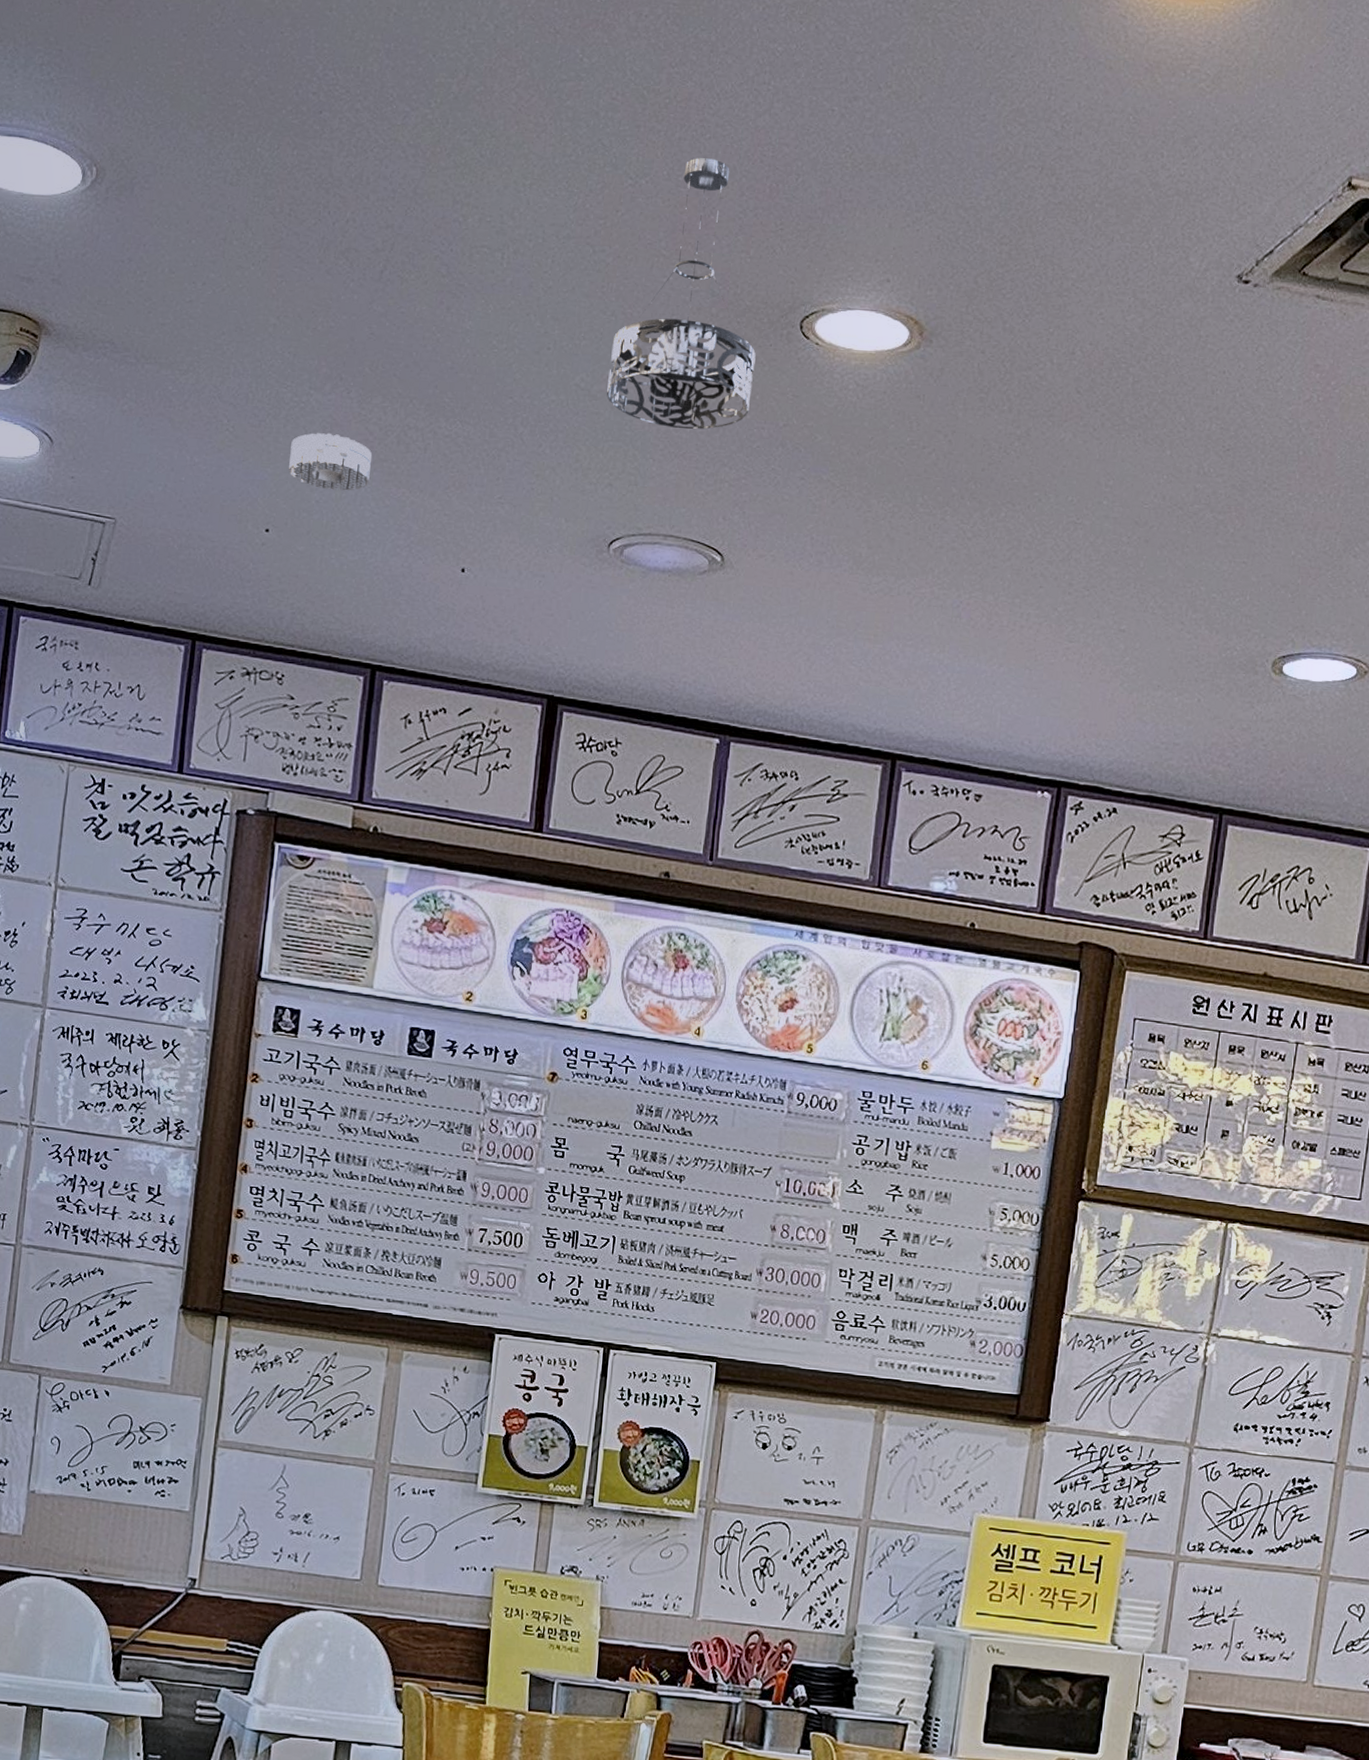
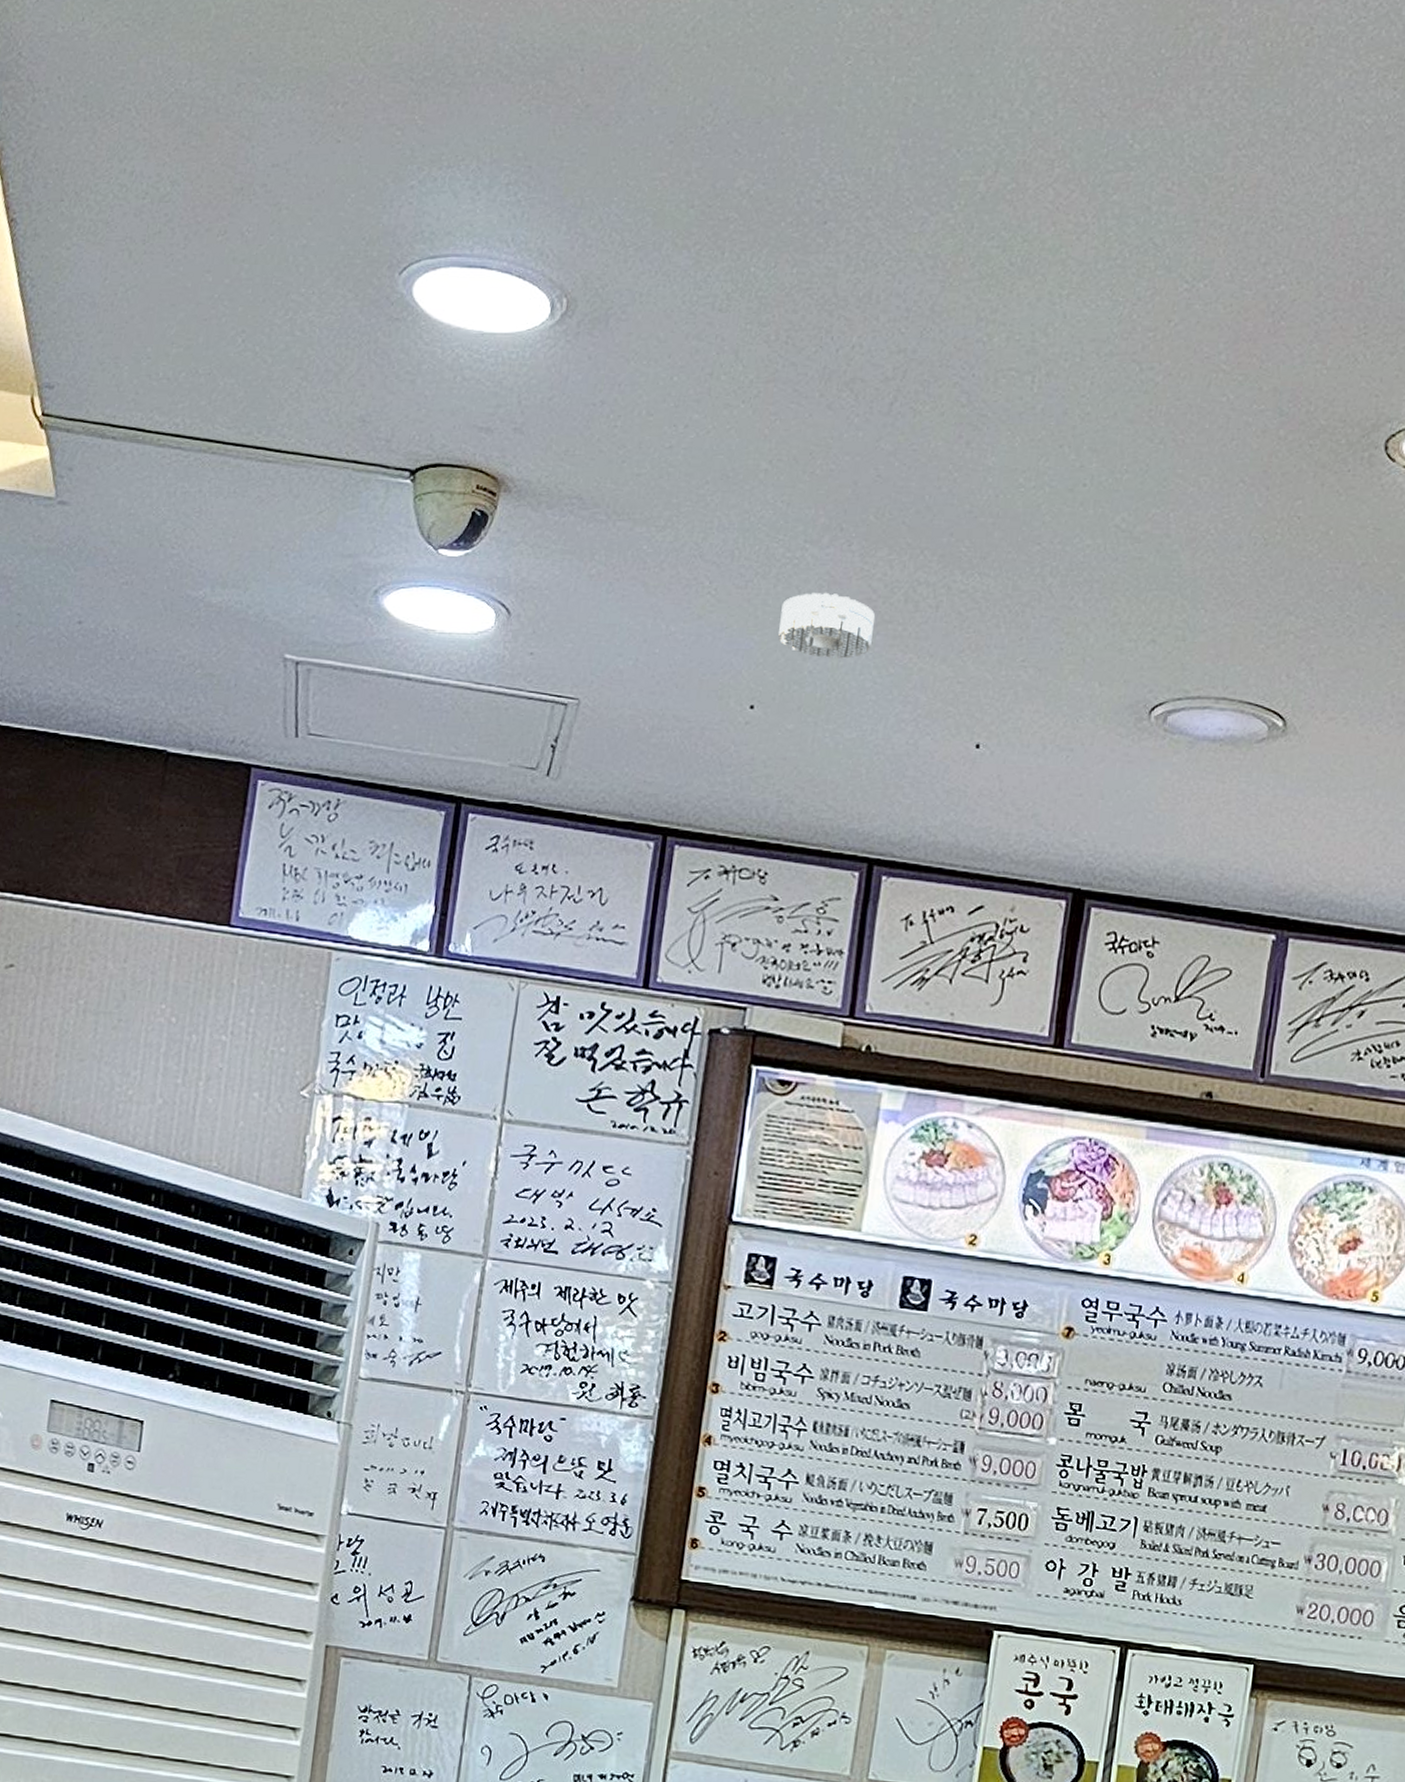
pendant light: present [607,158,756,430] -> none [1152,254,1331,573]

